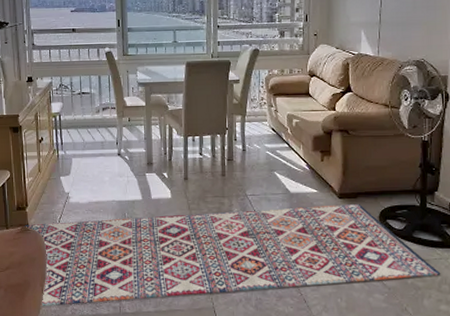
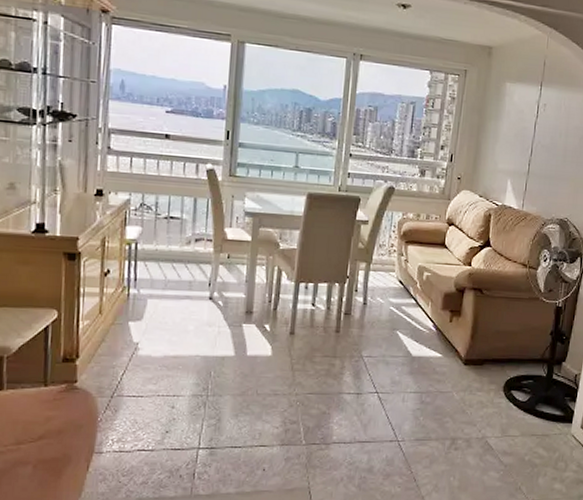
rug: present [24,203,441,307] -> none [70,371,559,489]

